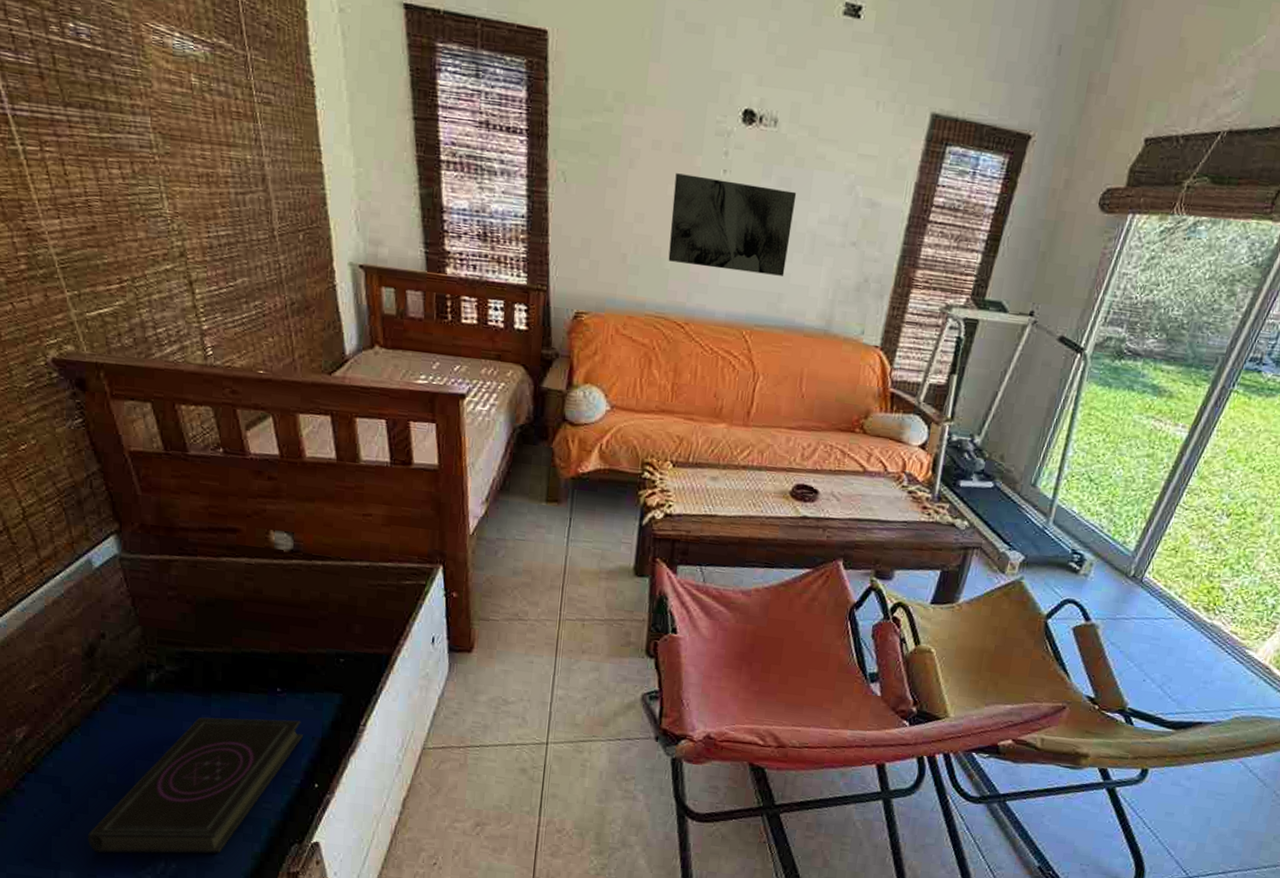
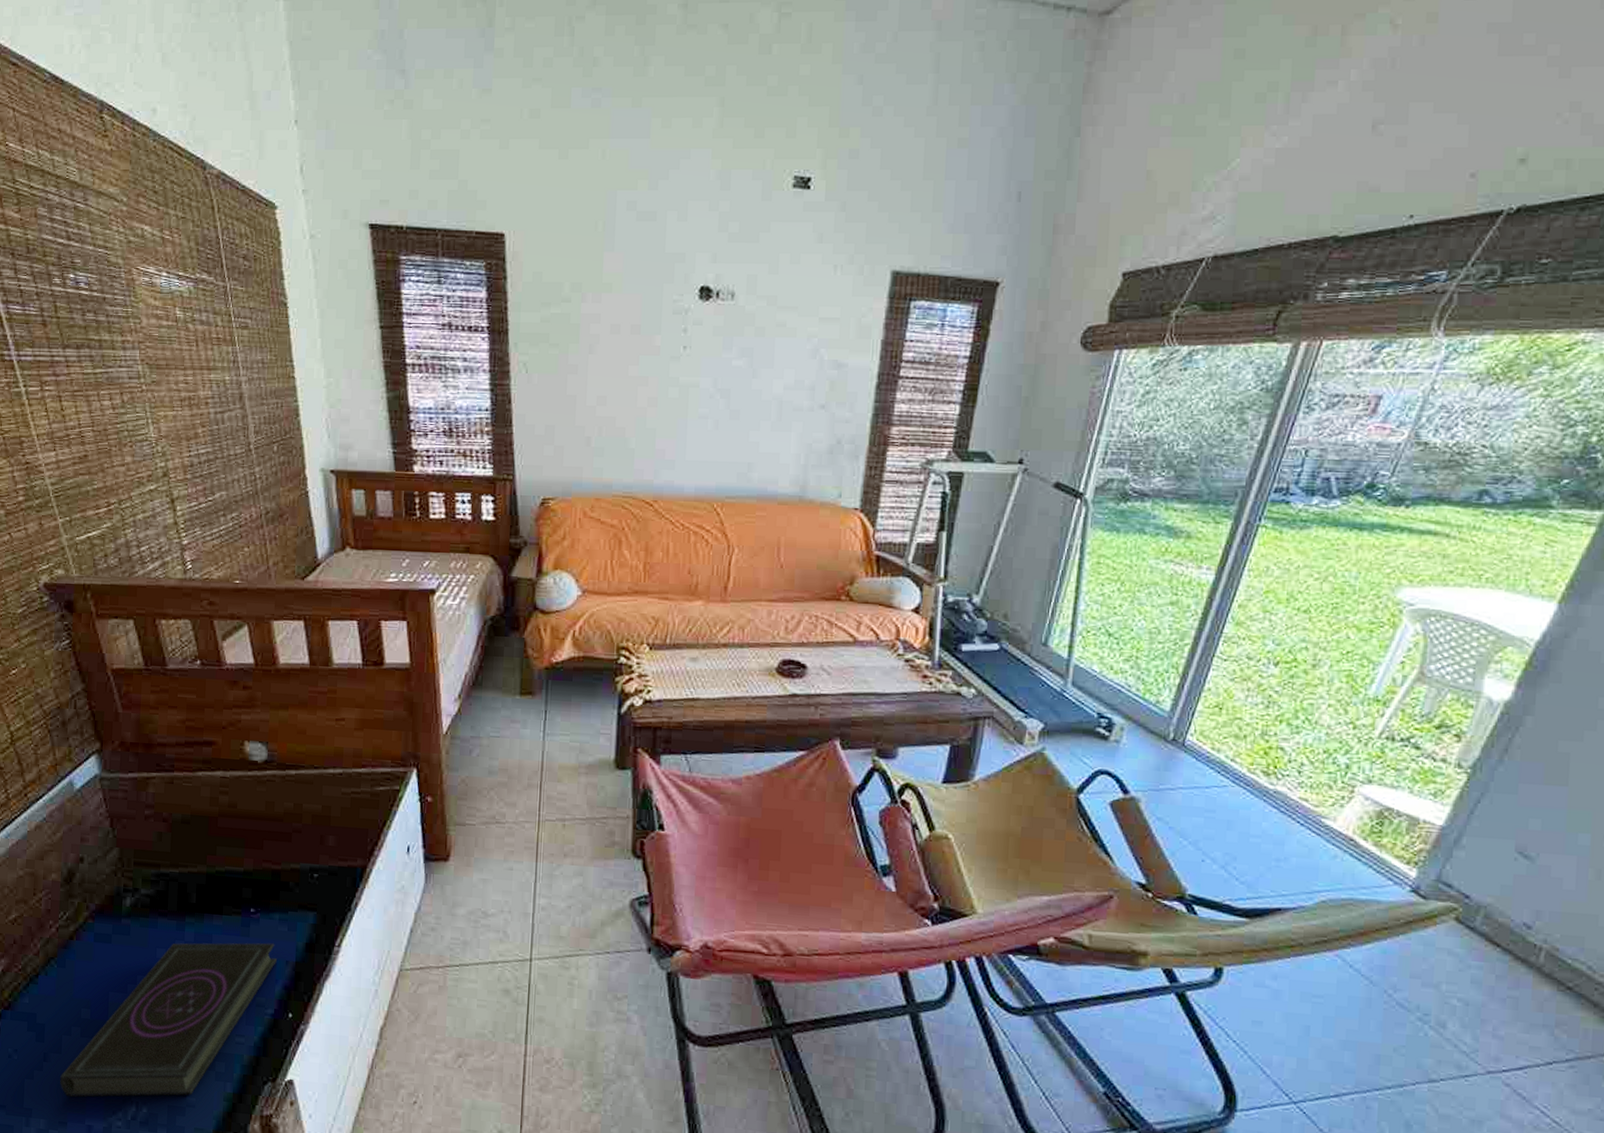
wall art: present [668,173,797,276] -> none [633,354,760,445]

